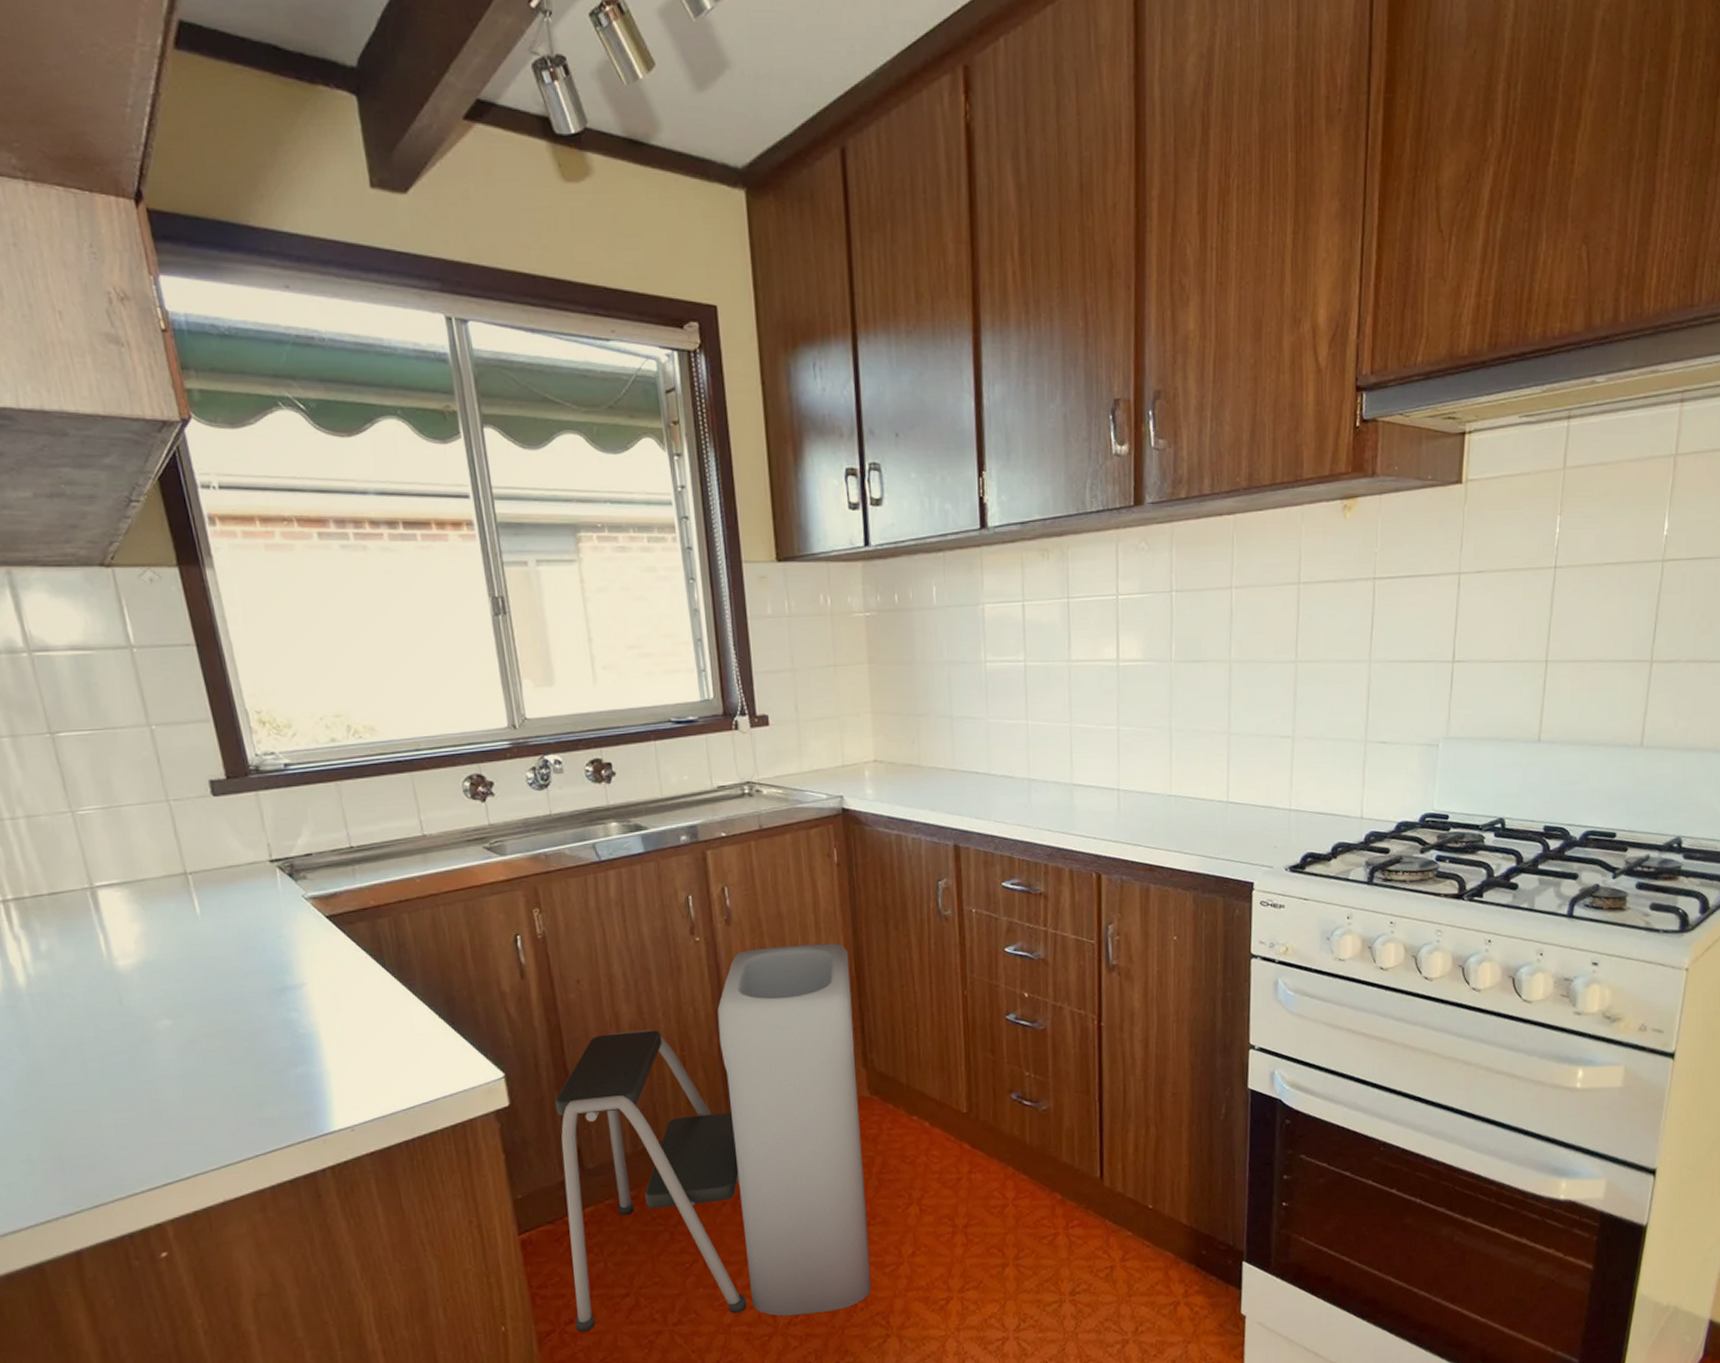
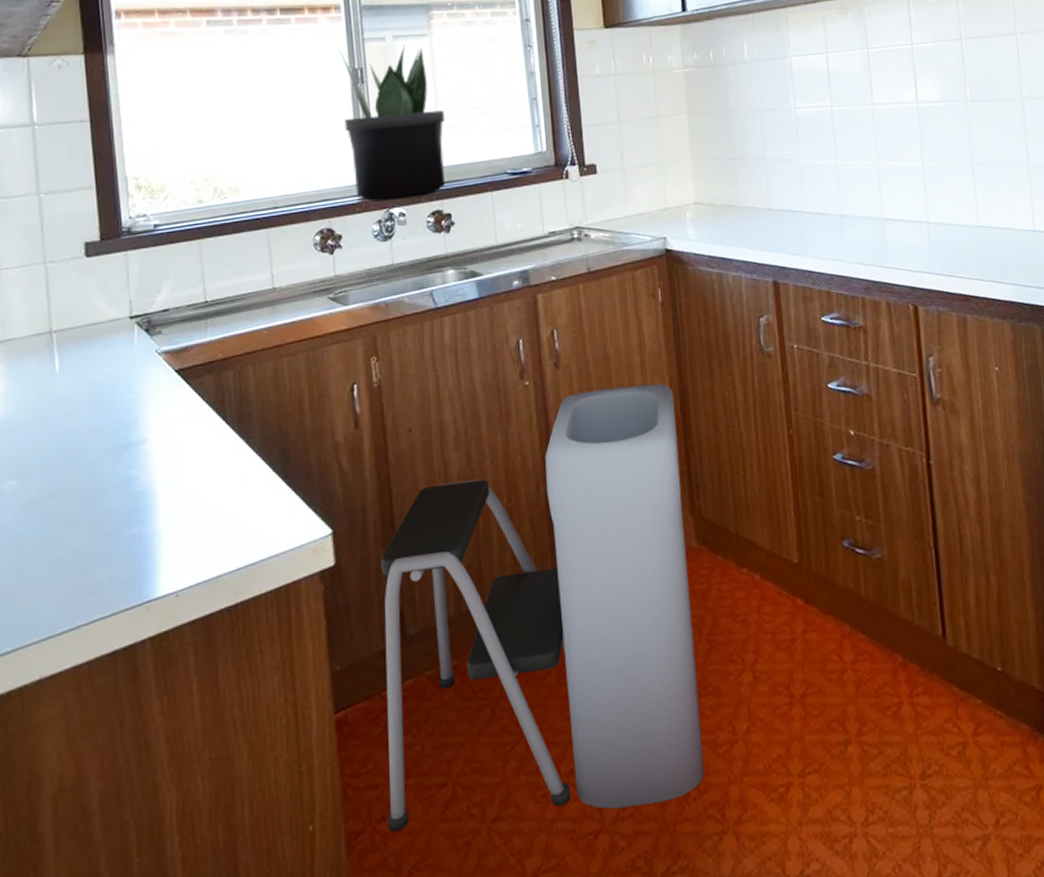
planter: none [474,572,603,747] -> present [338,45,446,202]

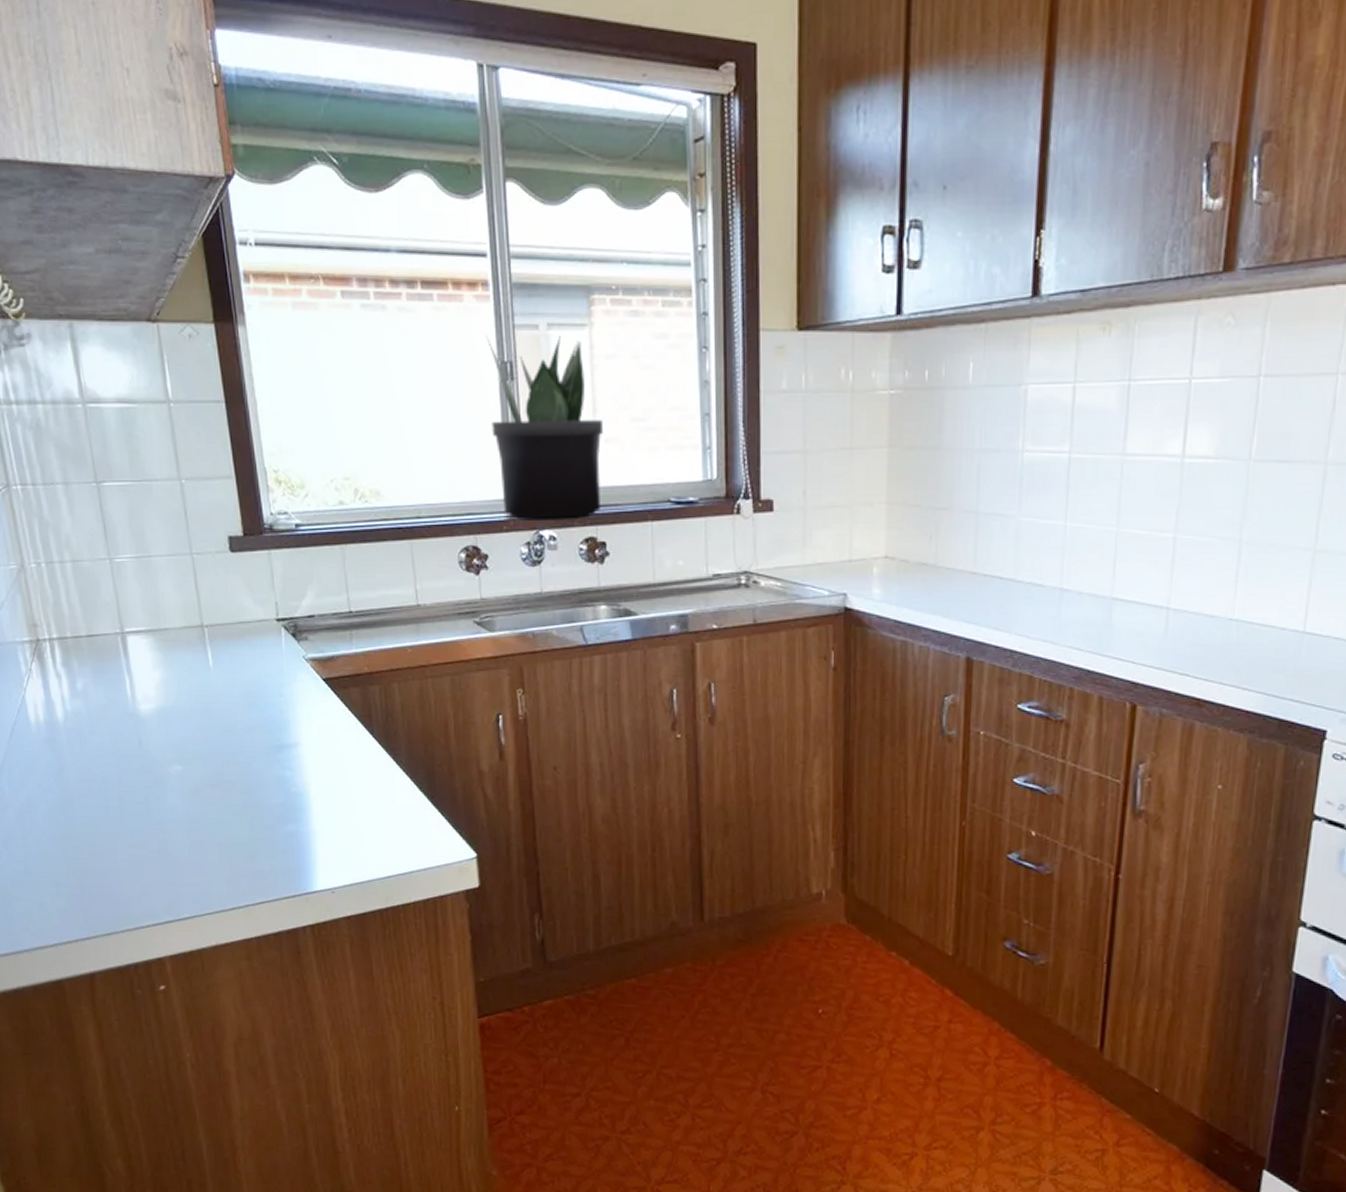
step stool: present [381,478,571,832] -> none [523,825,701,1132]
trash bin: present [545,384,704,810] -> none [693,752,837,1147]

